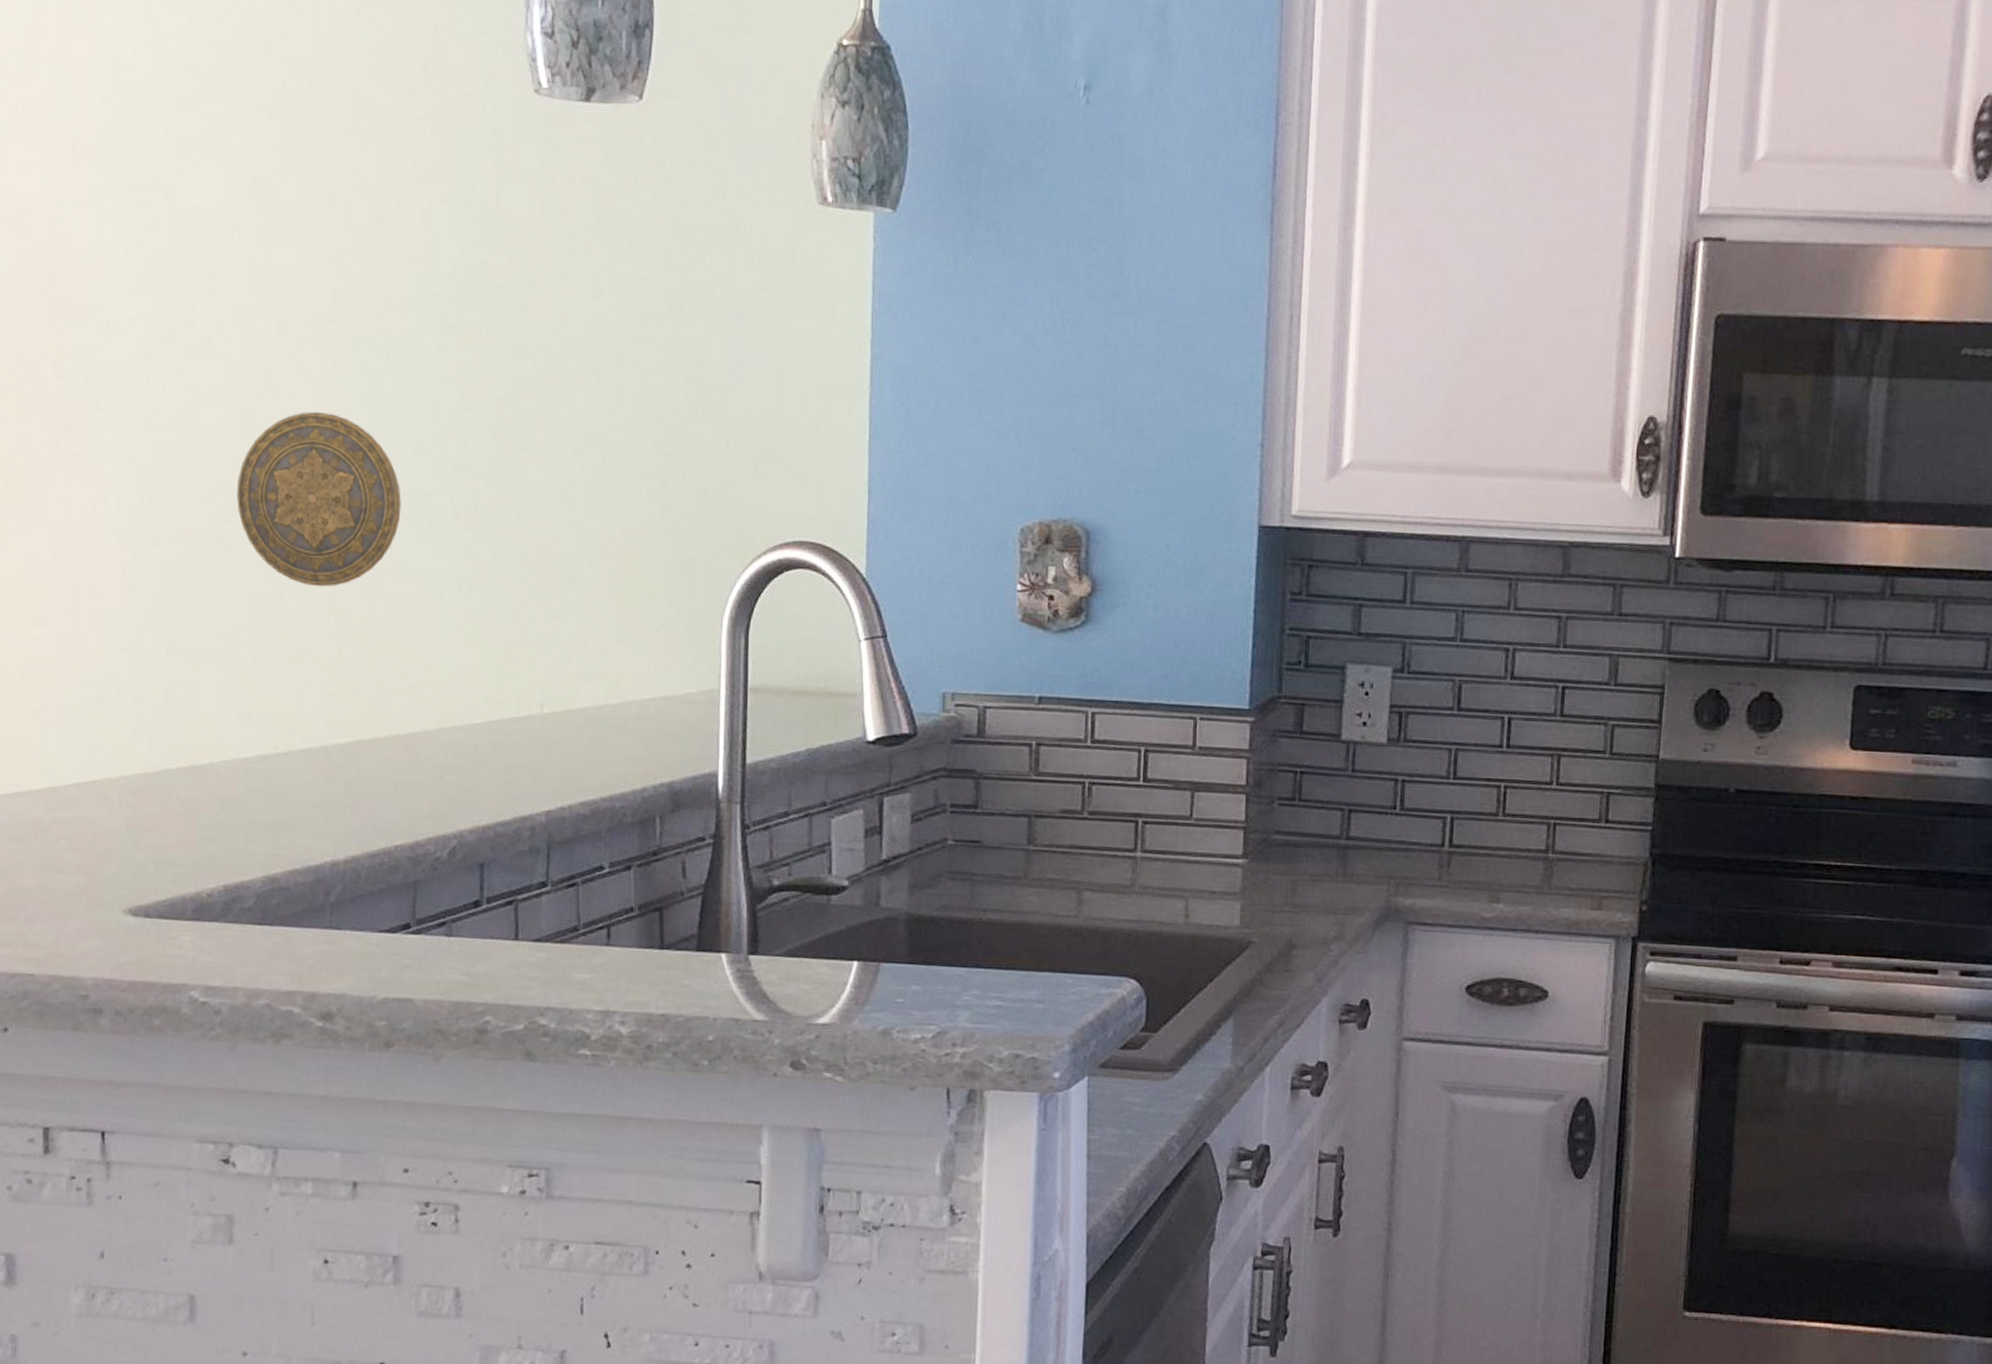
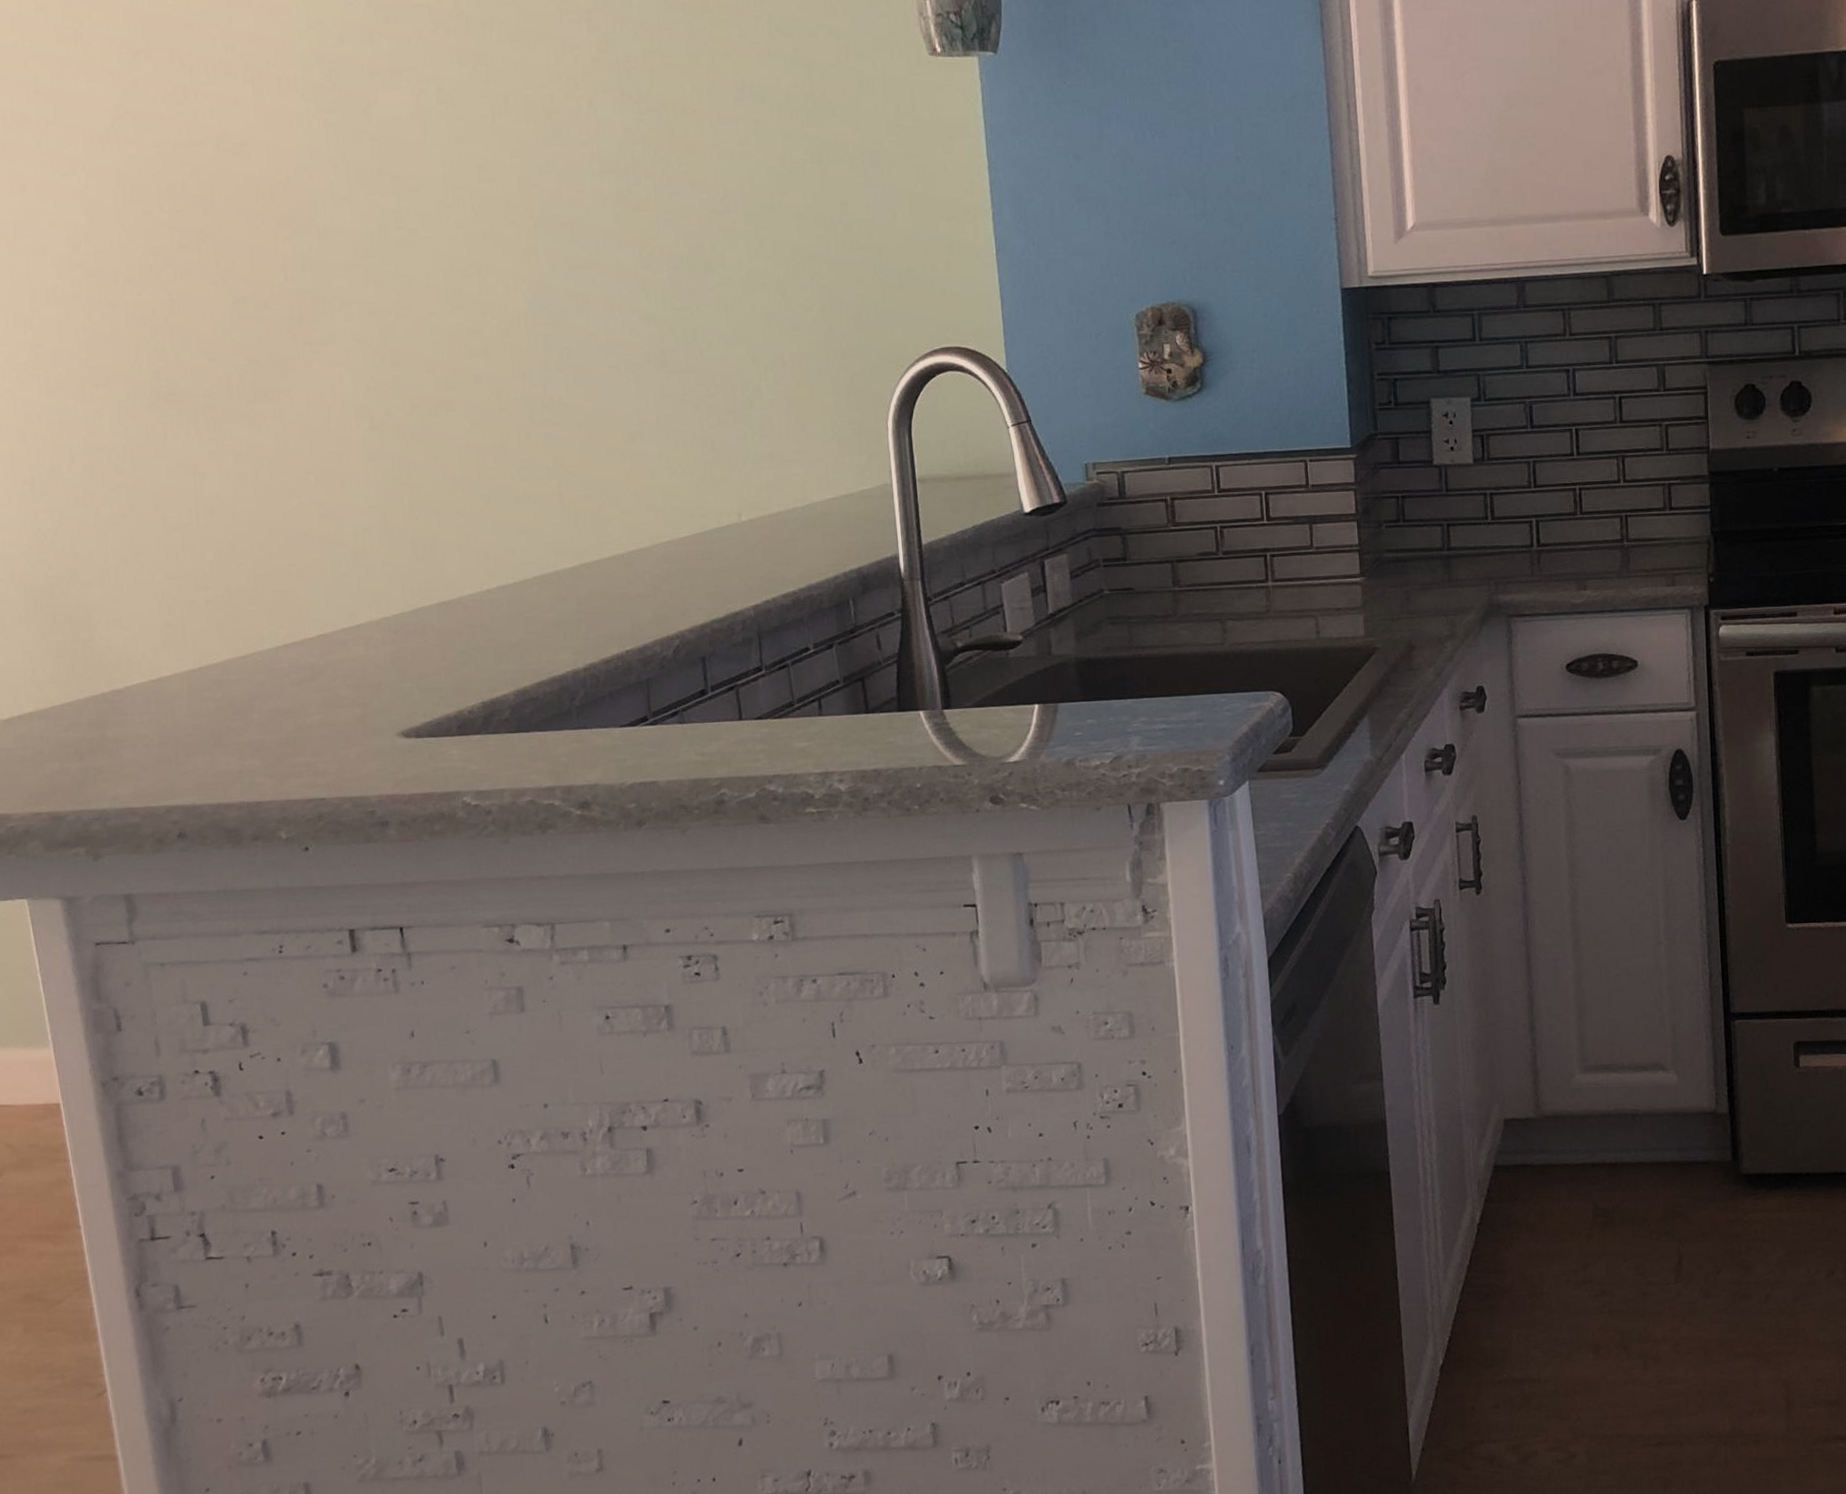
decorative plate: present [236,411,401,587] -> none [454,283,599,435]

